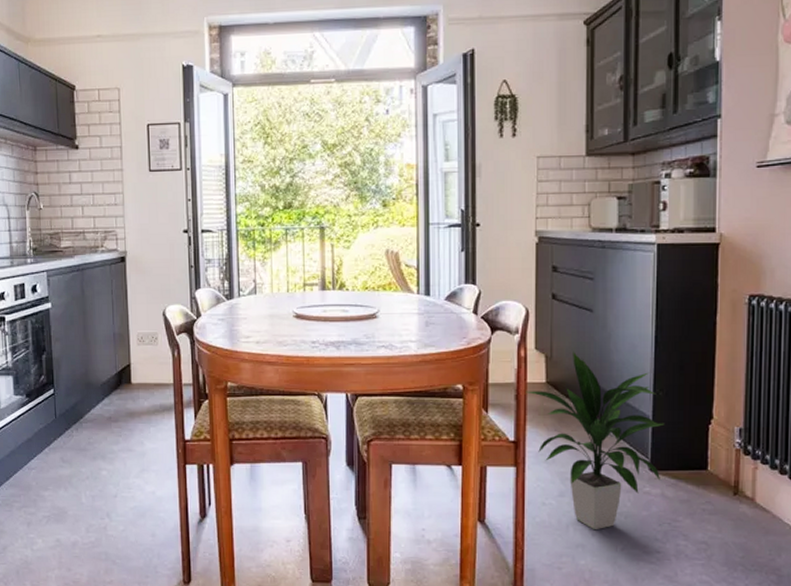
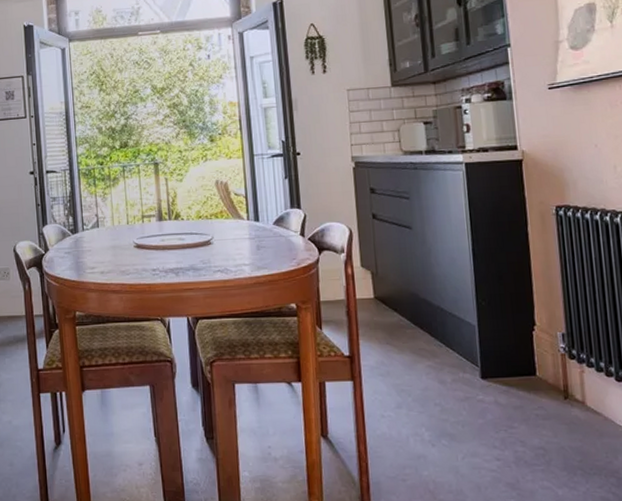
indoor plant: present [526,351,665,529] -> none [356,267,493,439]

